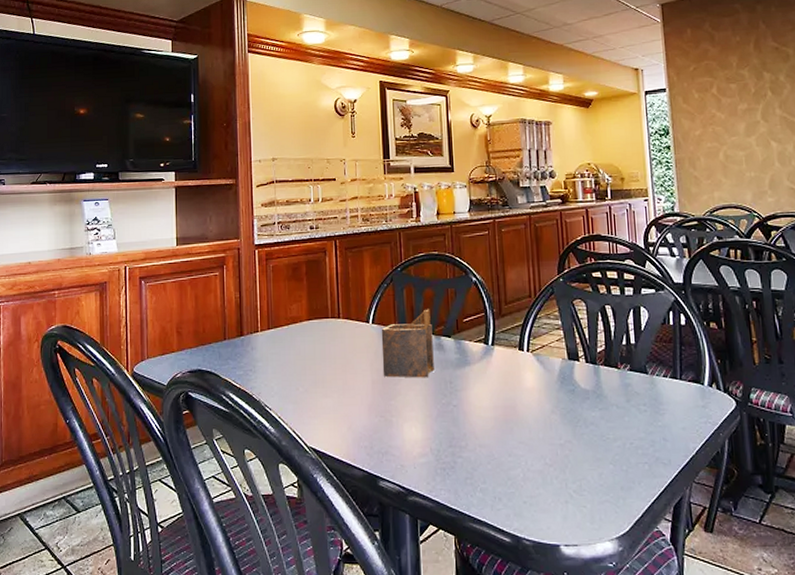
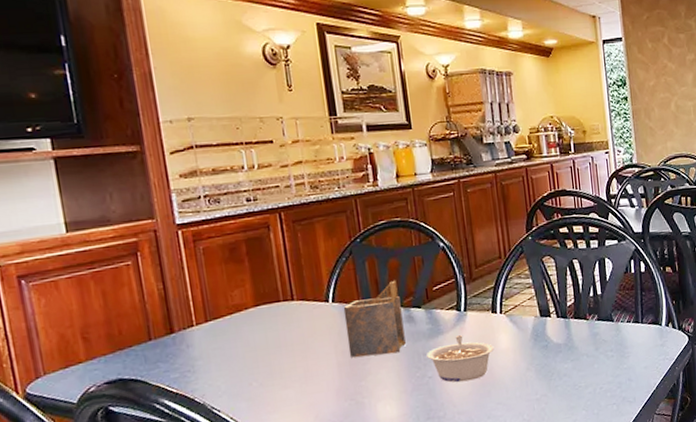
legume: none [453,368,519,415] -> present [426,335,494,383]

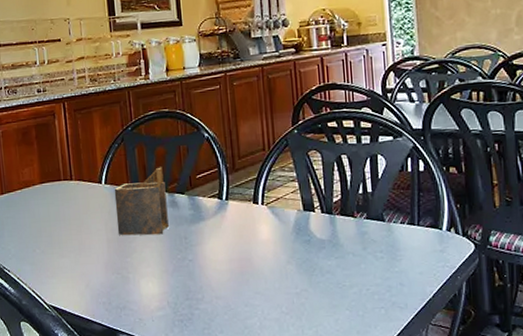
legume: present [426,335,494,383] -> none [188,223,254,268]

